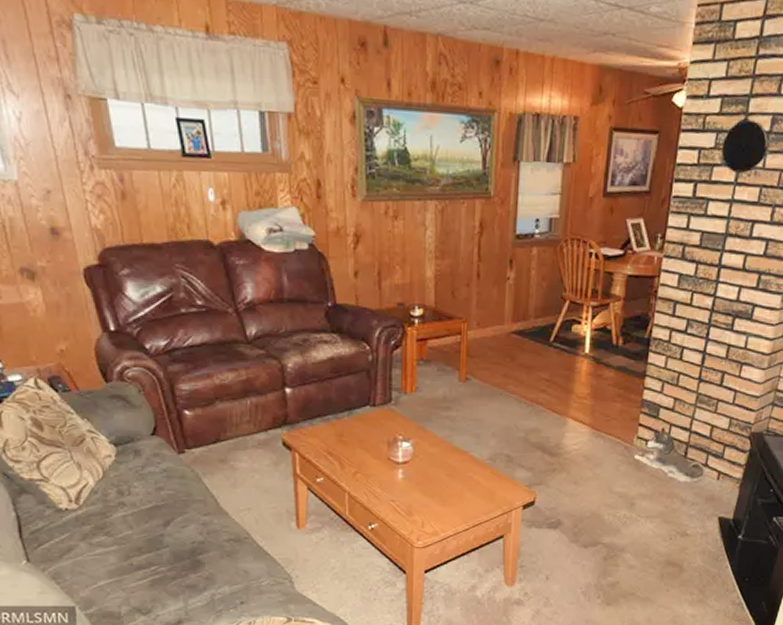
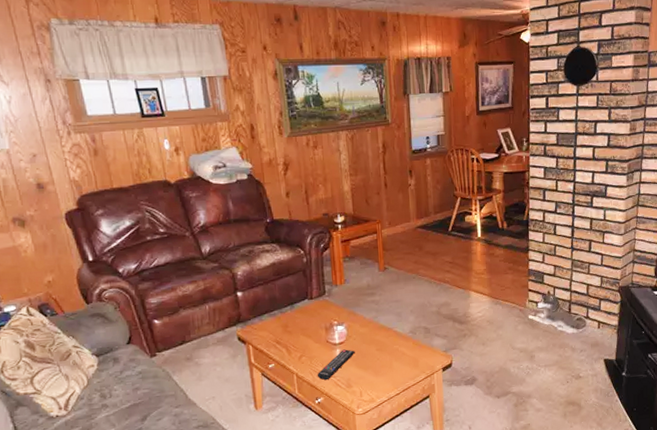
remote control: none [373,470,421,504] -> present [317,349,355,381]

